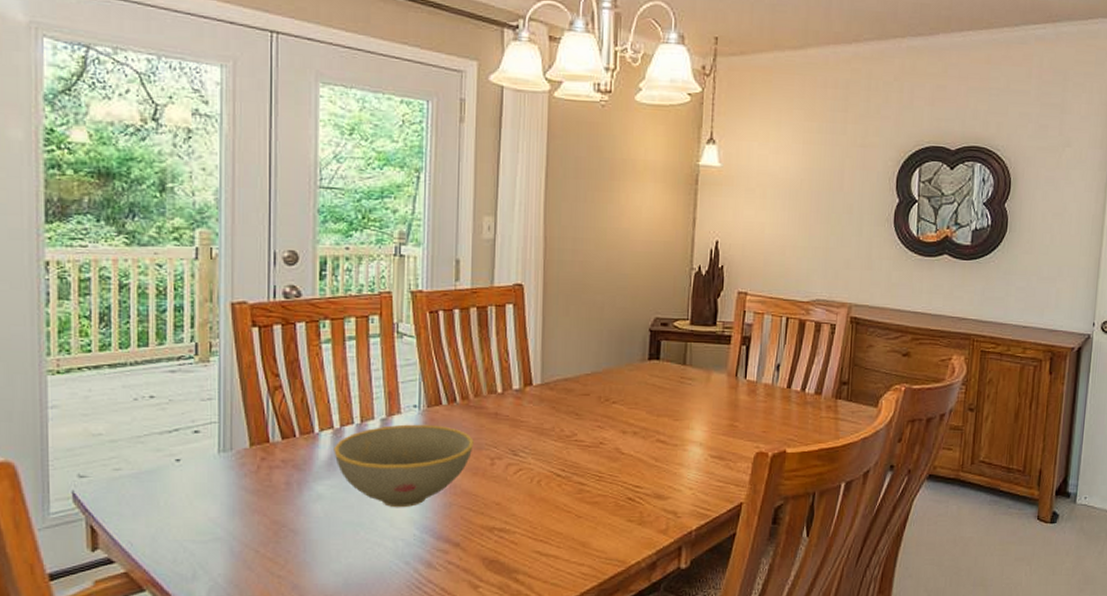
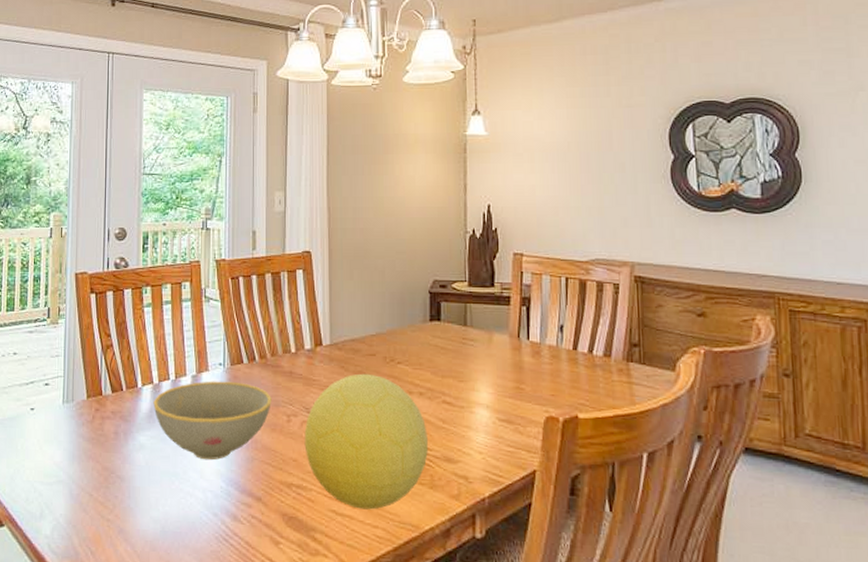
decorative ball: none [509,414,639,549] -> present [304,373,428,510]

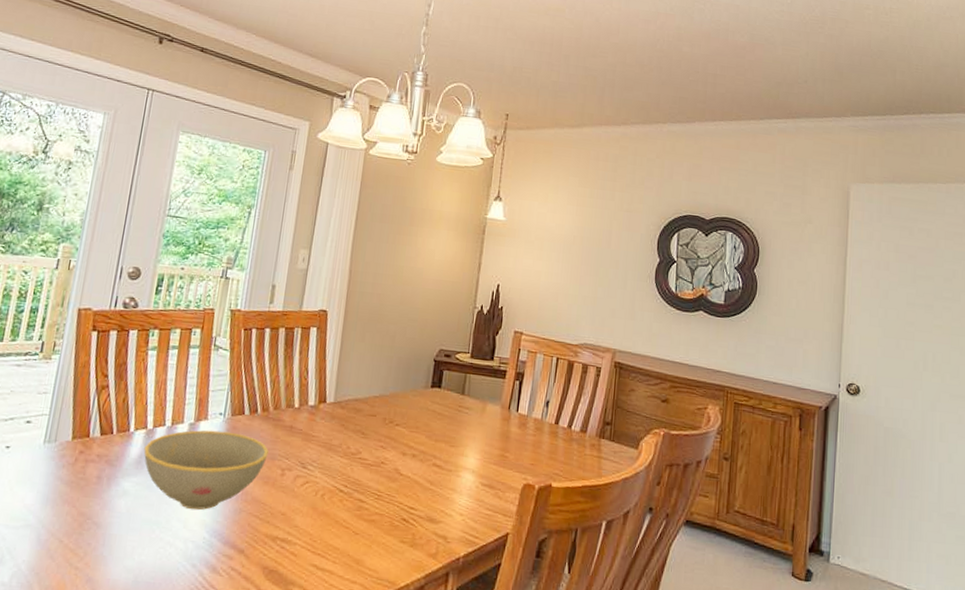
decorative ball: present [304,373,428,510] -> none [295,432,415,566]

